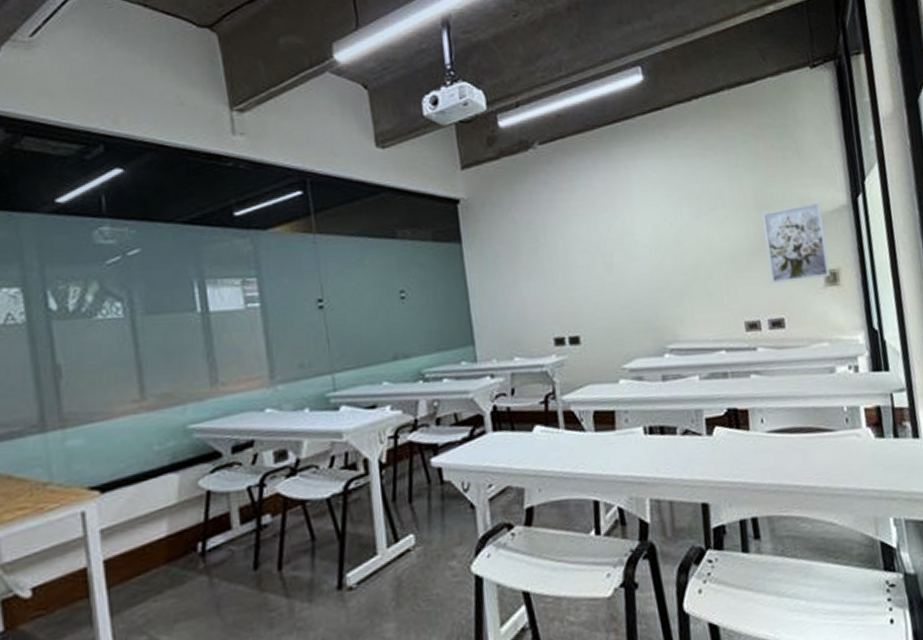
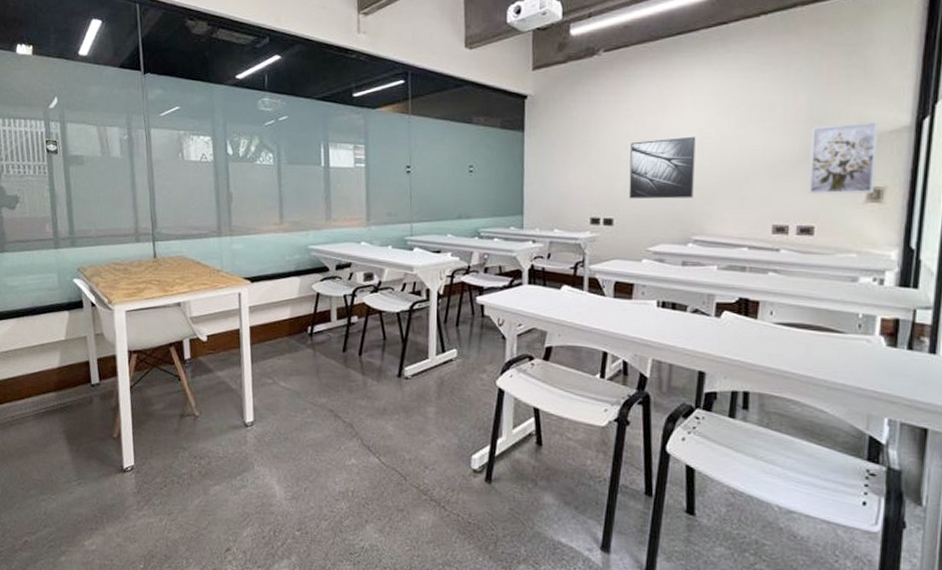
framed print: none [585,232,661,311] -> present [628,136,696,199]

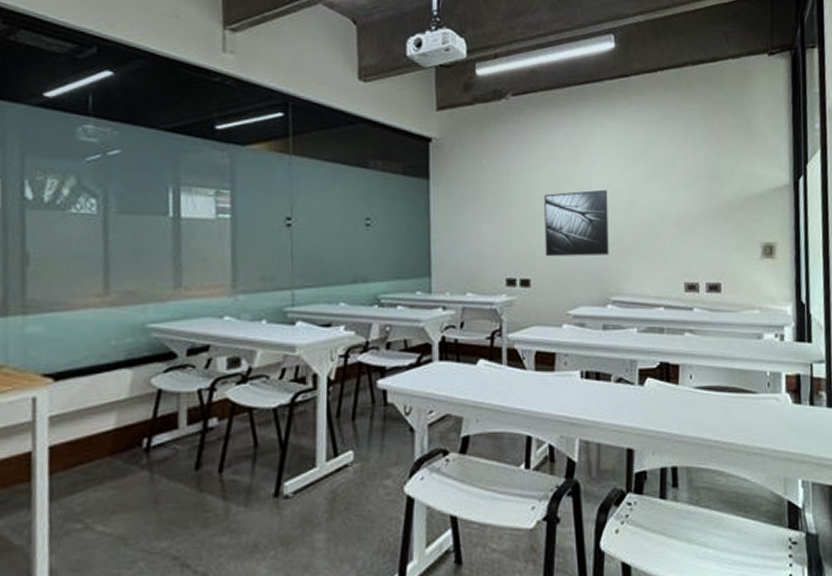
wall art: present [807,121,879,195] -> none [710,179,767,251]

